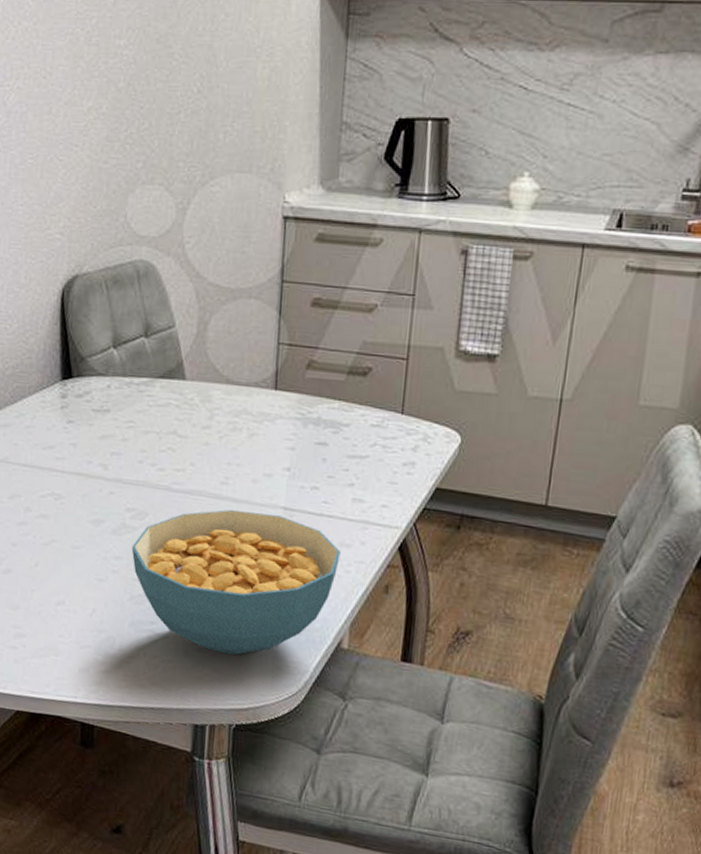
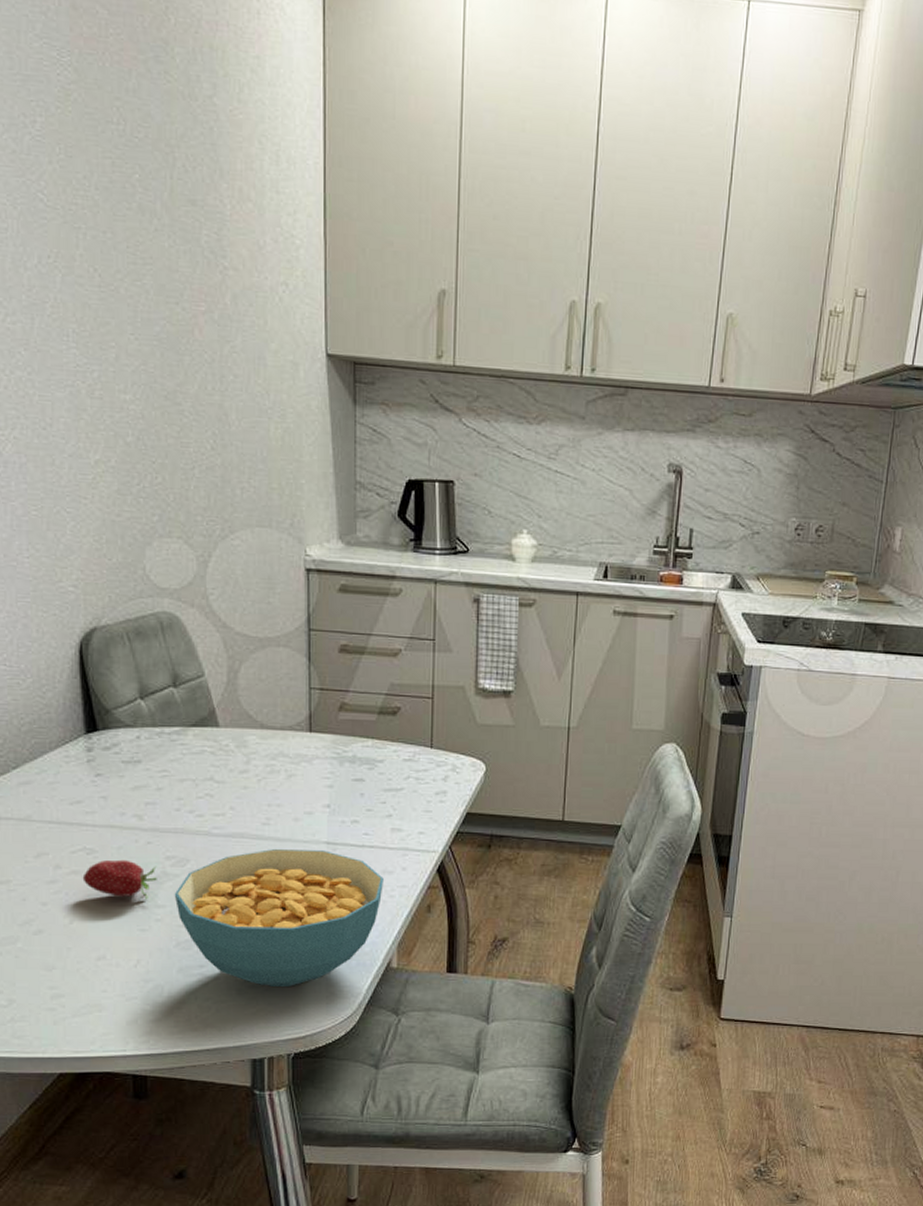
fruit: none [49,507,117,550] -> present [82,859,157,900]

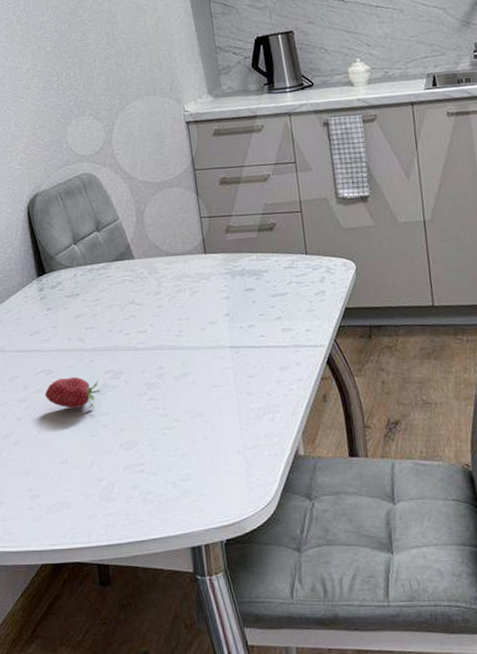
cereal bowl: present [174,848,384,986] -> none [114,354,283,479]

